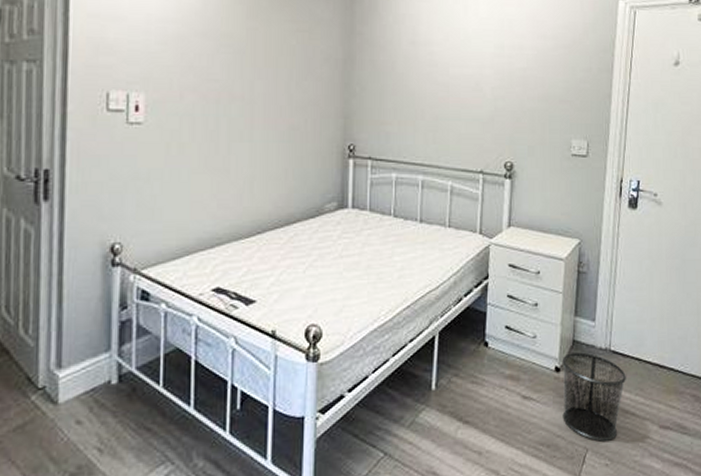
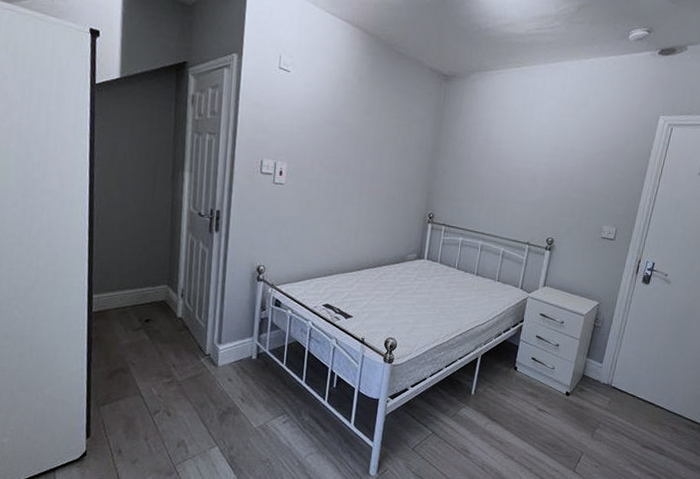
waste bin: present [562,352,626,442] -> none [567,383,621,450]

